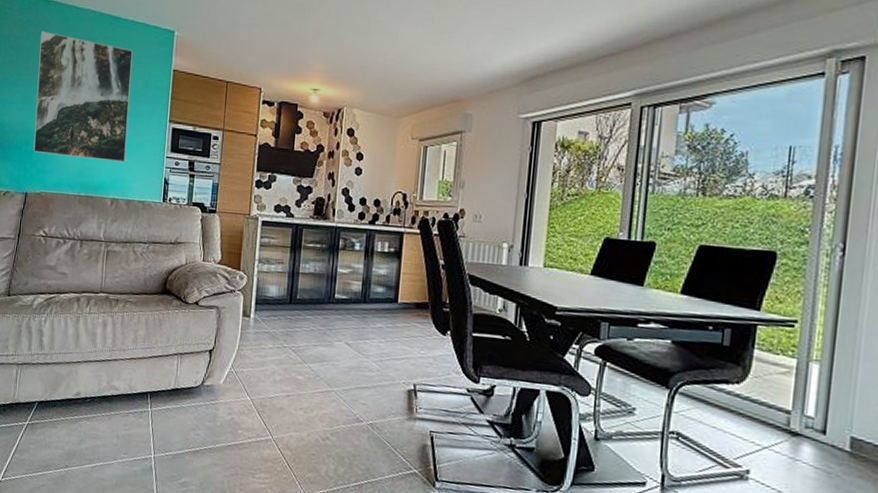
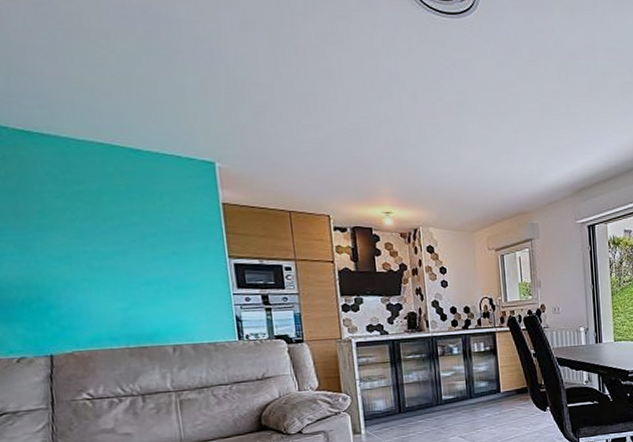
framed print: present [33,31,133,163] -> none [27,168,183,309]

